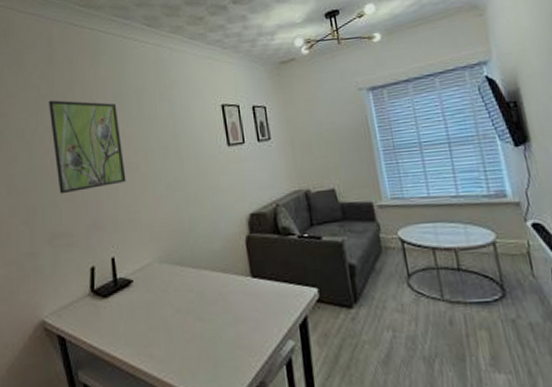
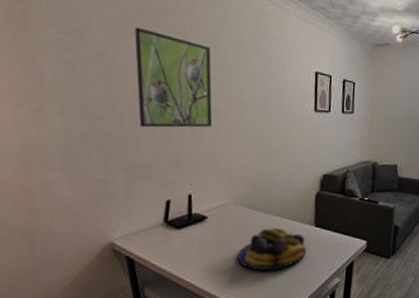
fruit bowl: none [170,284,247,339] -> present [237,228,306,271]

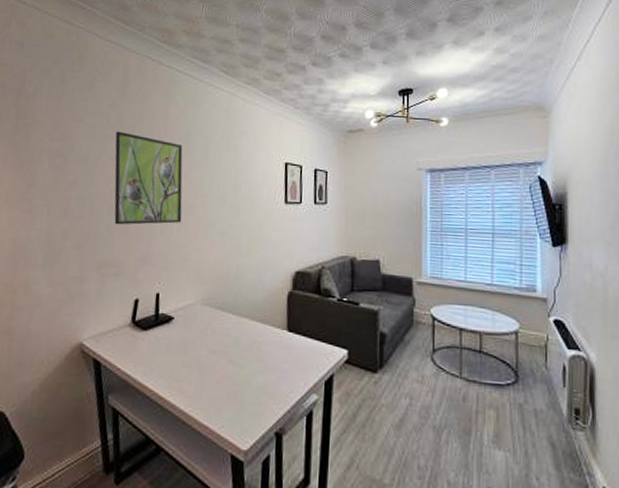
fruit bowl: present [237,228,306,271] -> none [203,331,278,381]

